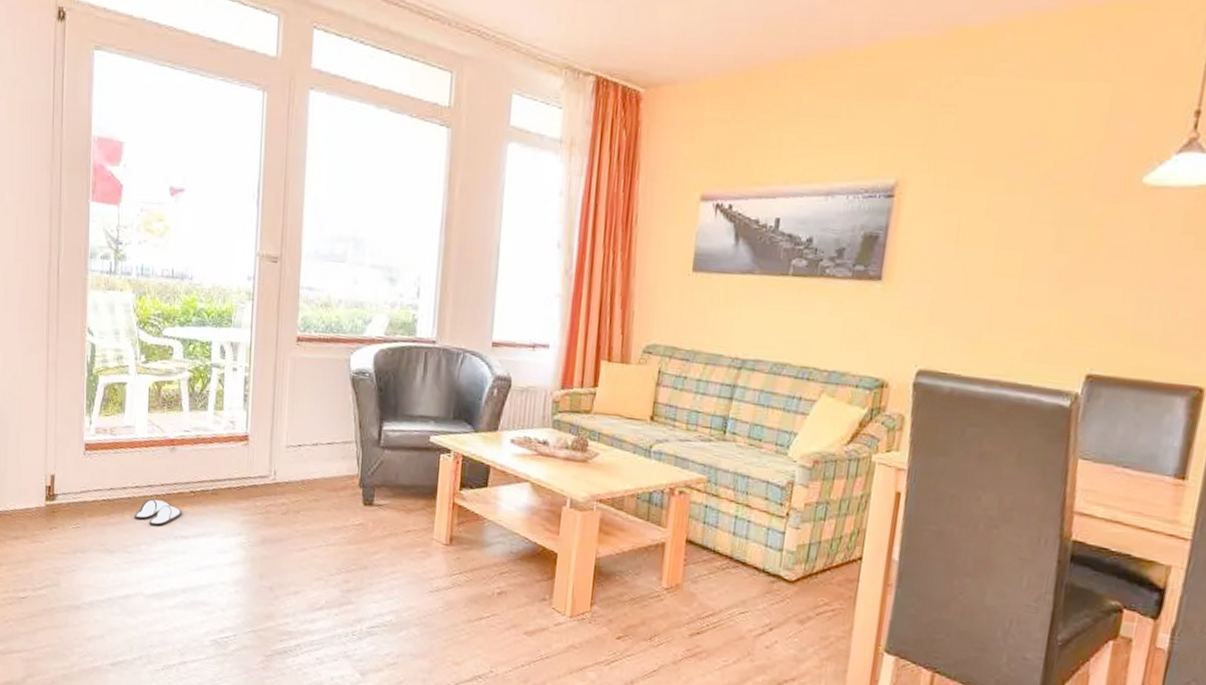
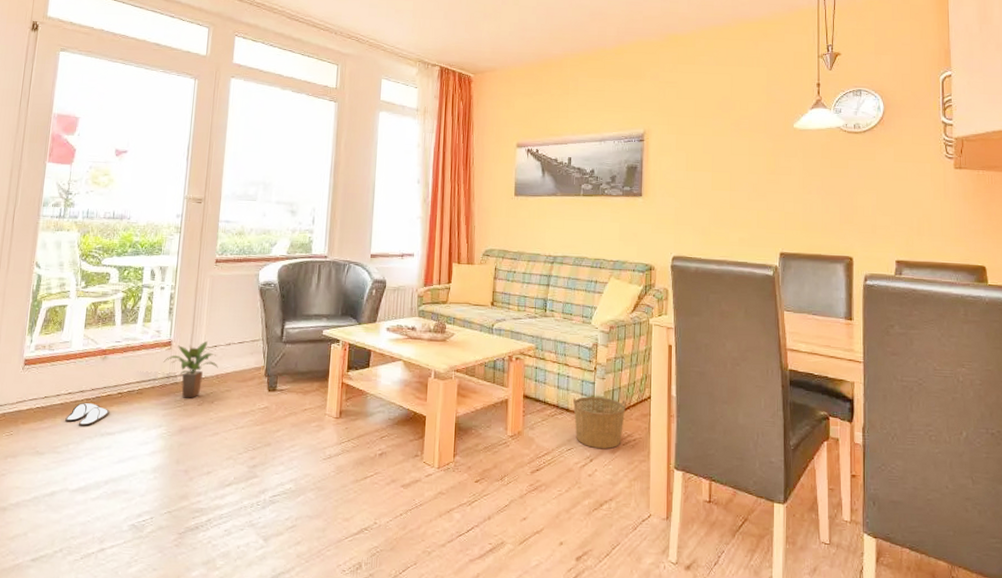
potted plant: none [239,438,304,506] -> present [163,341,218,399]
basket: none [752,548,827,618] -> present [573,396,626,450]

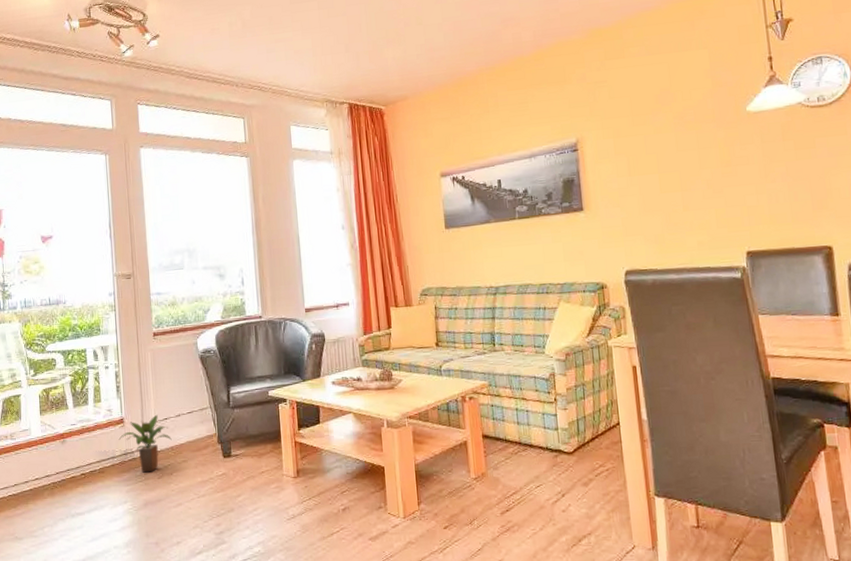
slippers: present [65,403,110,426] -> none [37,486,76,509]
basket: present [573,396,626,450] -> none [536,428,594,483]

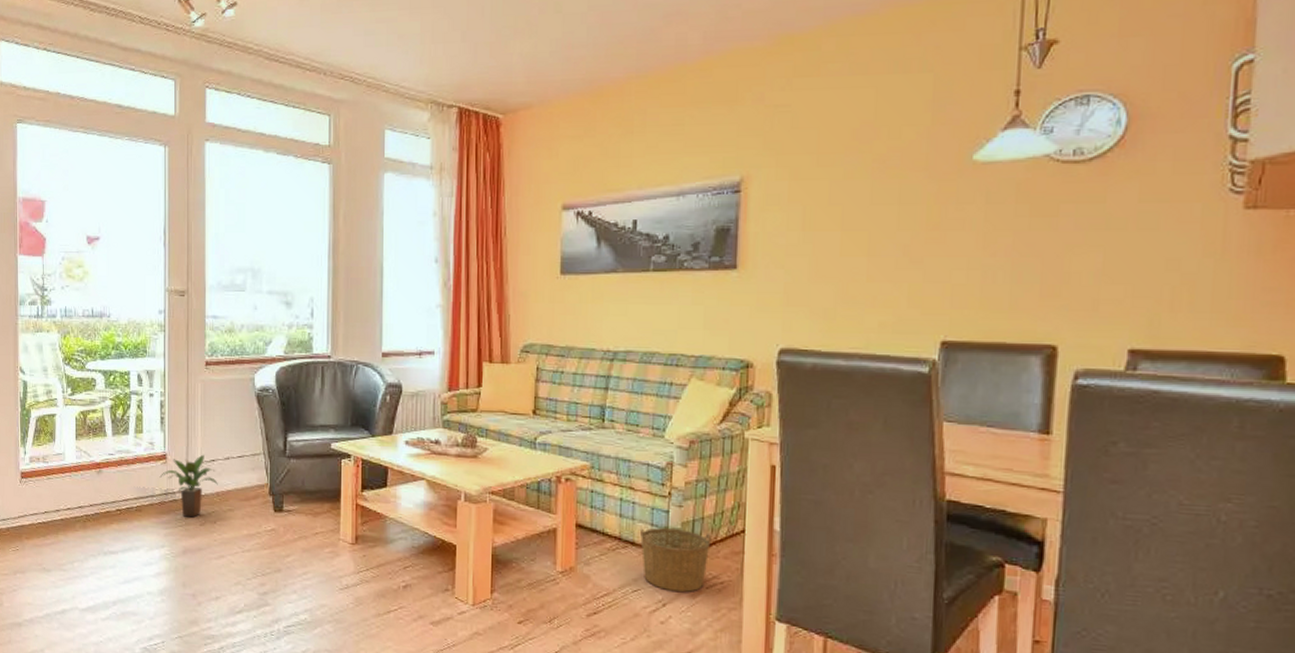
basket: none [536,428,594,483] -> present [640,527,711,593]

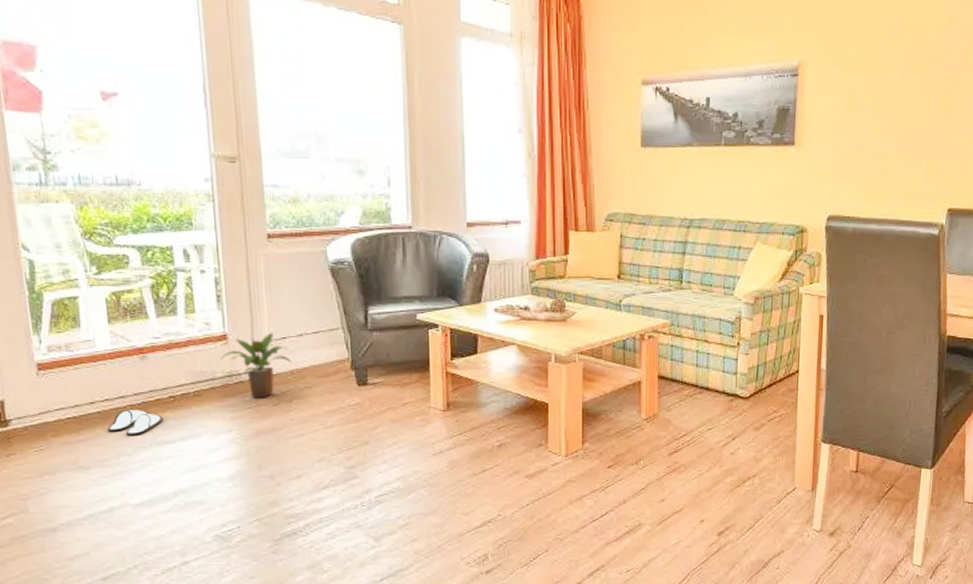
slippers: none [67,519,110,544] -> present [108,410,163,436]
basket: present [640,527,711,593] -> none [714,374,772,427]

